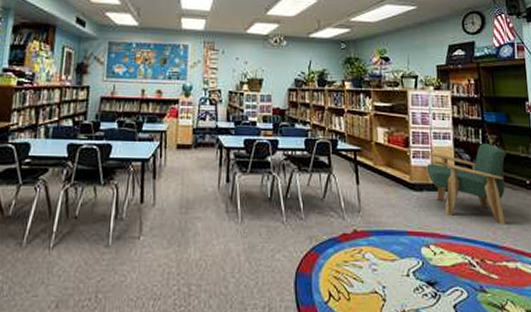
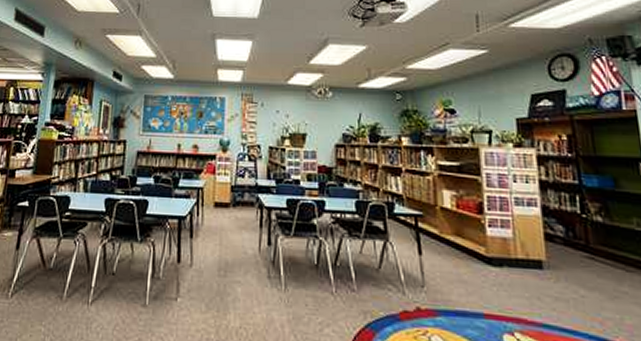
armchair: present [424,144,506,225] -> none [503,213,618,315]

